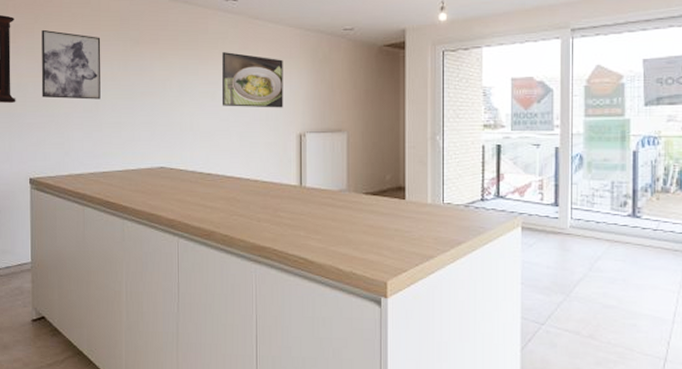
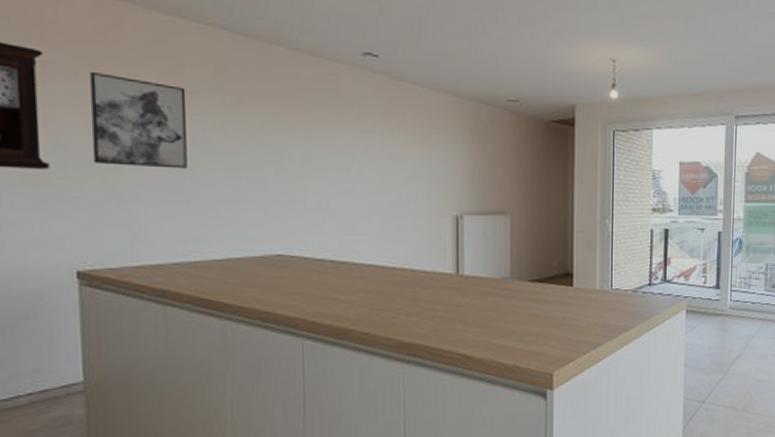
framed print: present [221,52,283,108] -> none [359,117,437,186]

